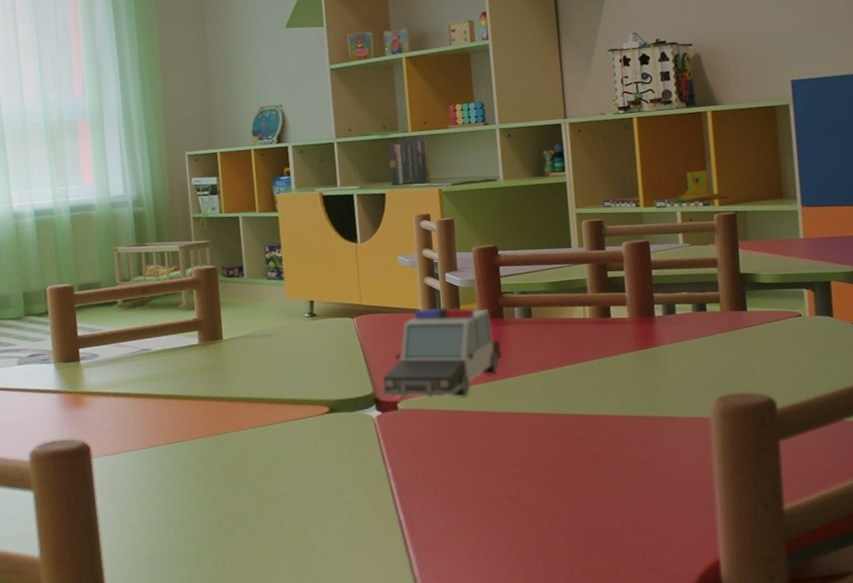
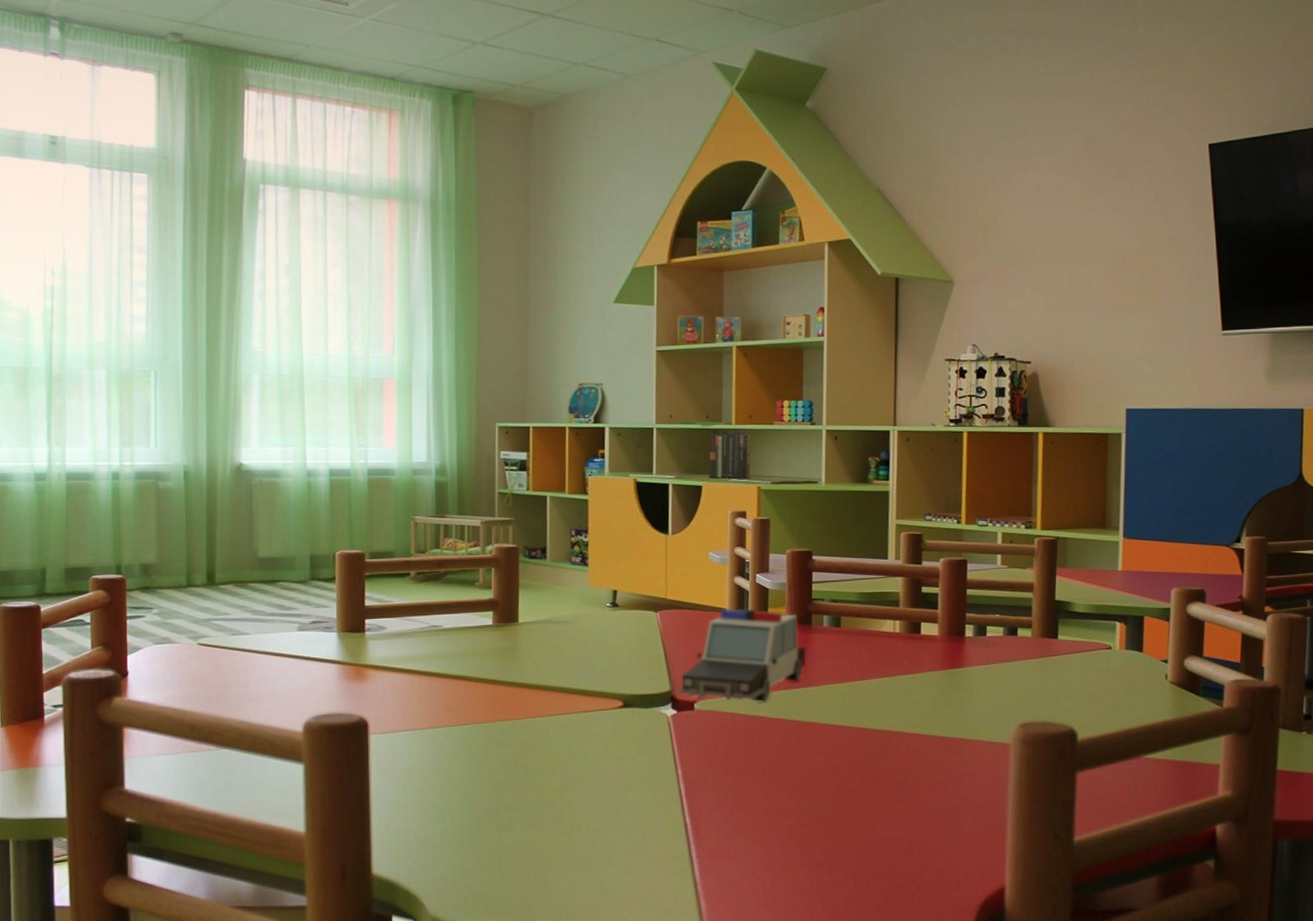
toy block set: present [672,170,728,204] -> none [994,492,1051,524]

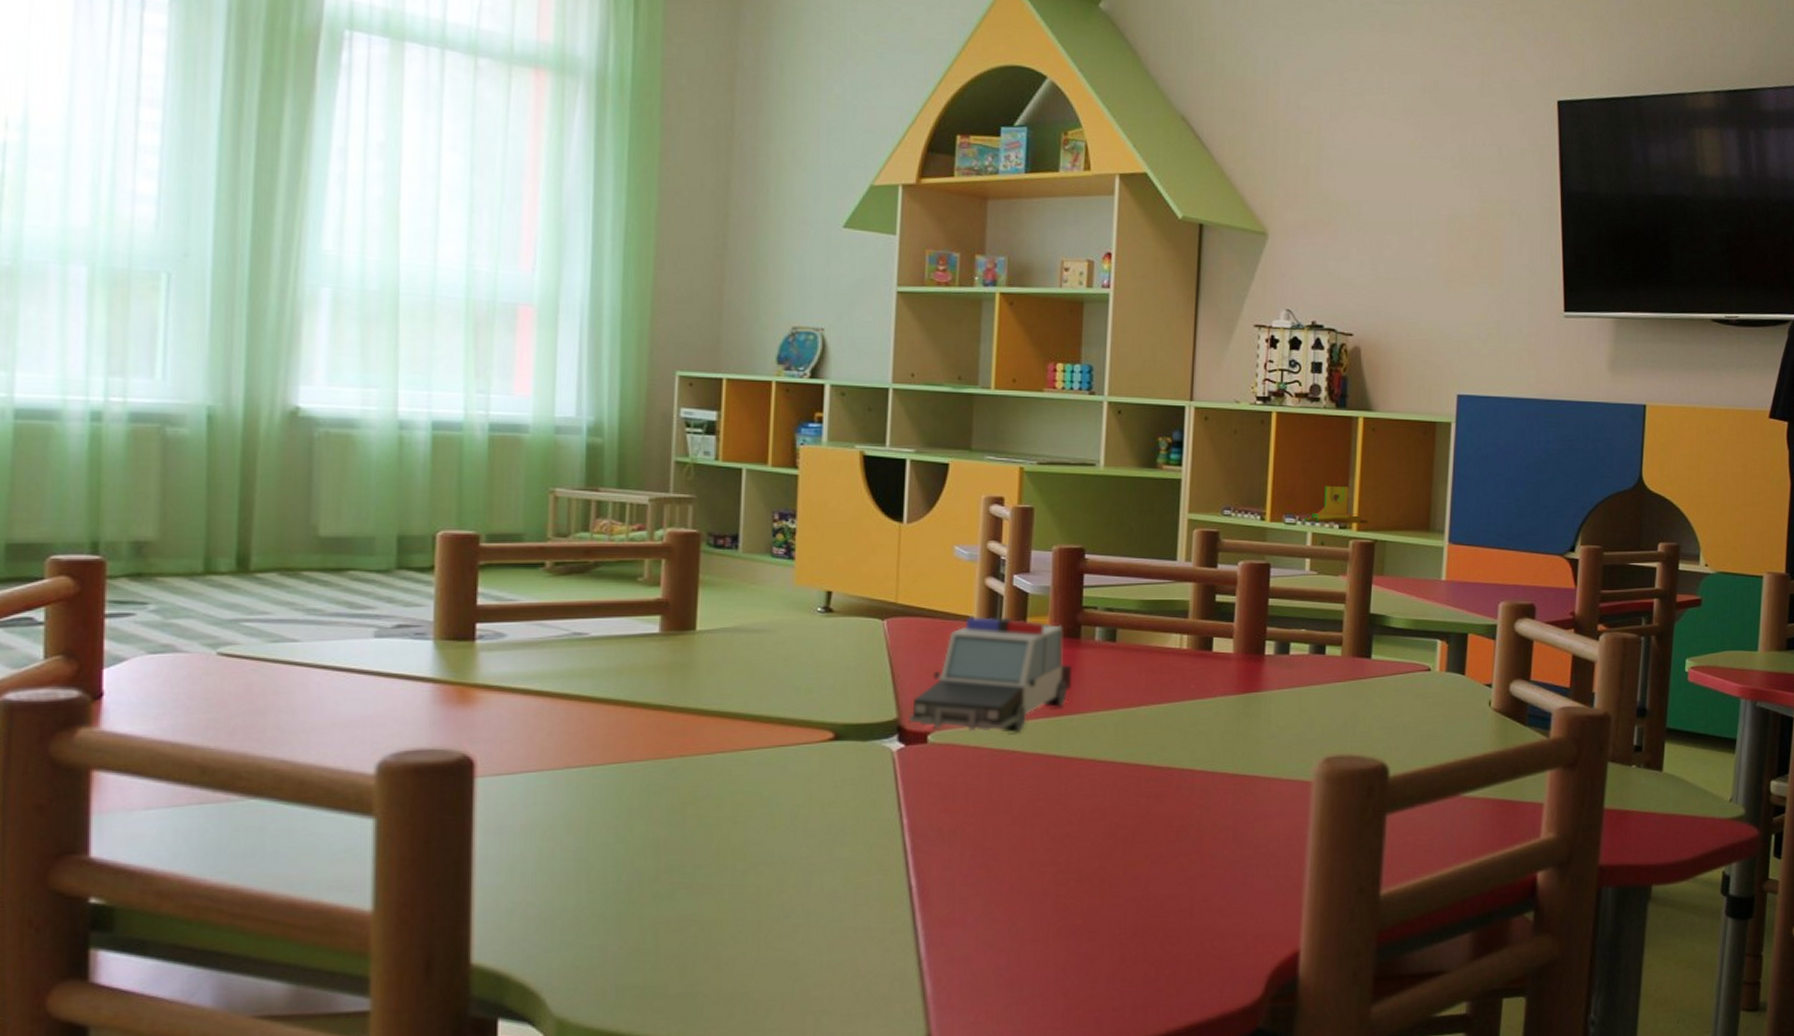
books: present [708,430,751,479] -> none [958,395,1014,457]
toy block set: none [994,492,1051,524] -> present [1303,485,1369,524]

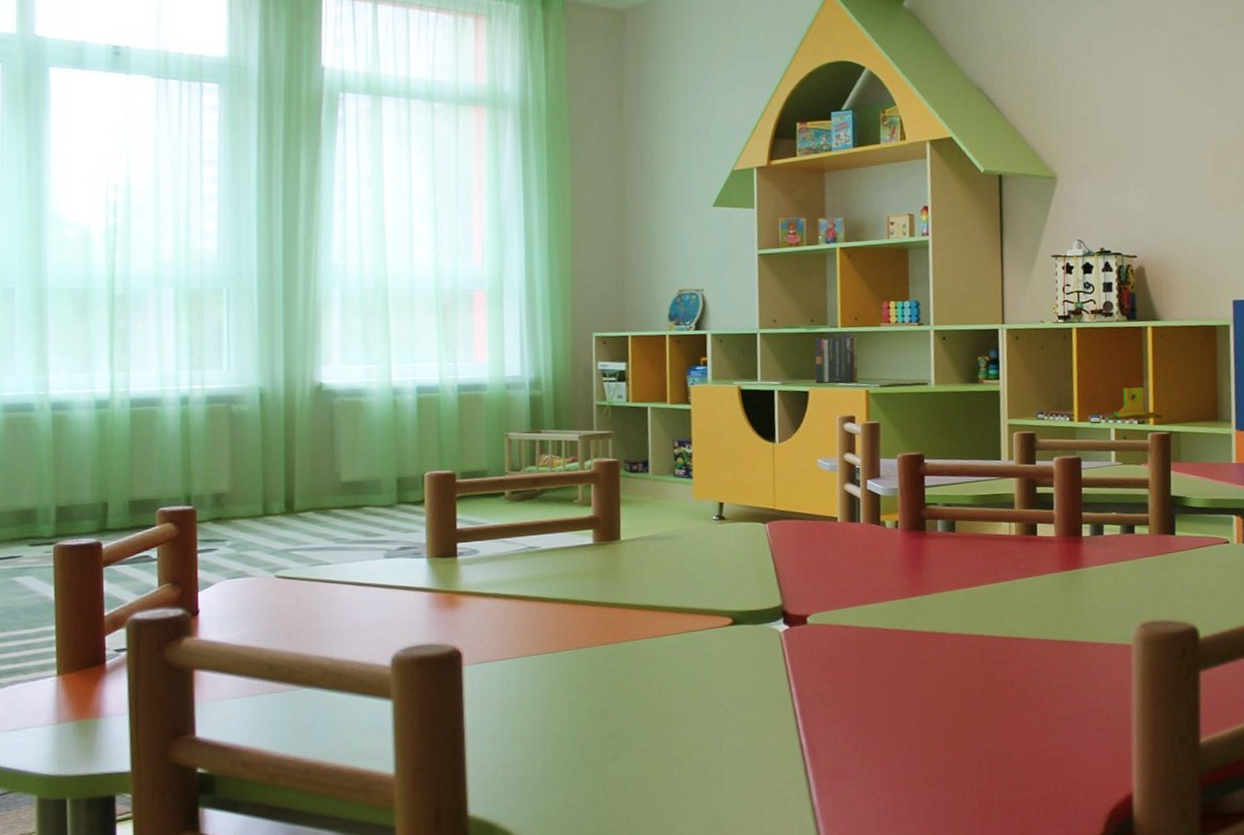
toy car: present [907,617,1073,733] -> none [790,515,922,613]
books: none [958,395,1014,457] -> present [815,333,858,383]

